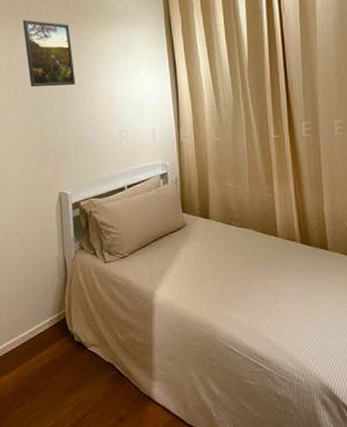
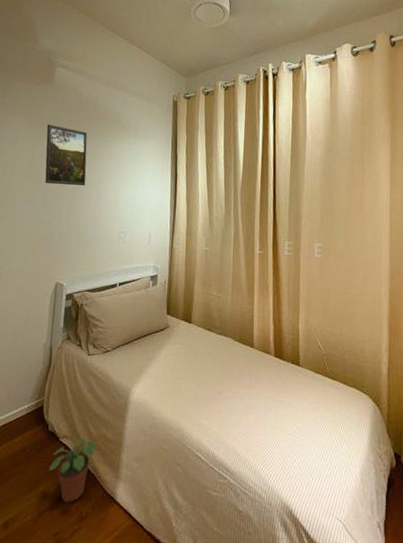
potted plant: none [80,345,127,407] -> present [48,438,97,503]

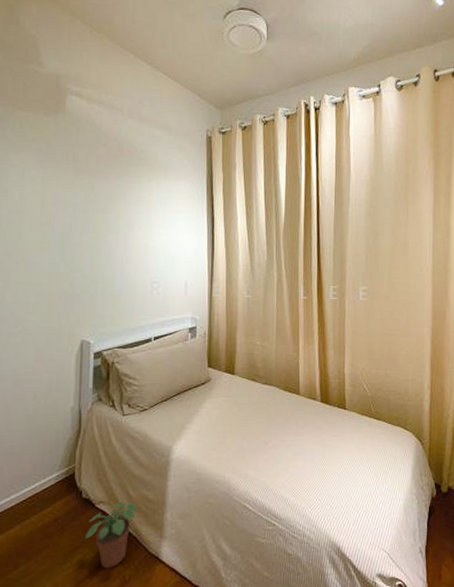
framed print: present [45,124,88,186] -> none [59,161,110,233]

